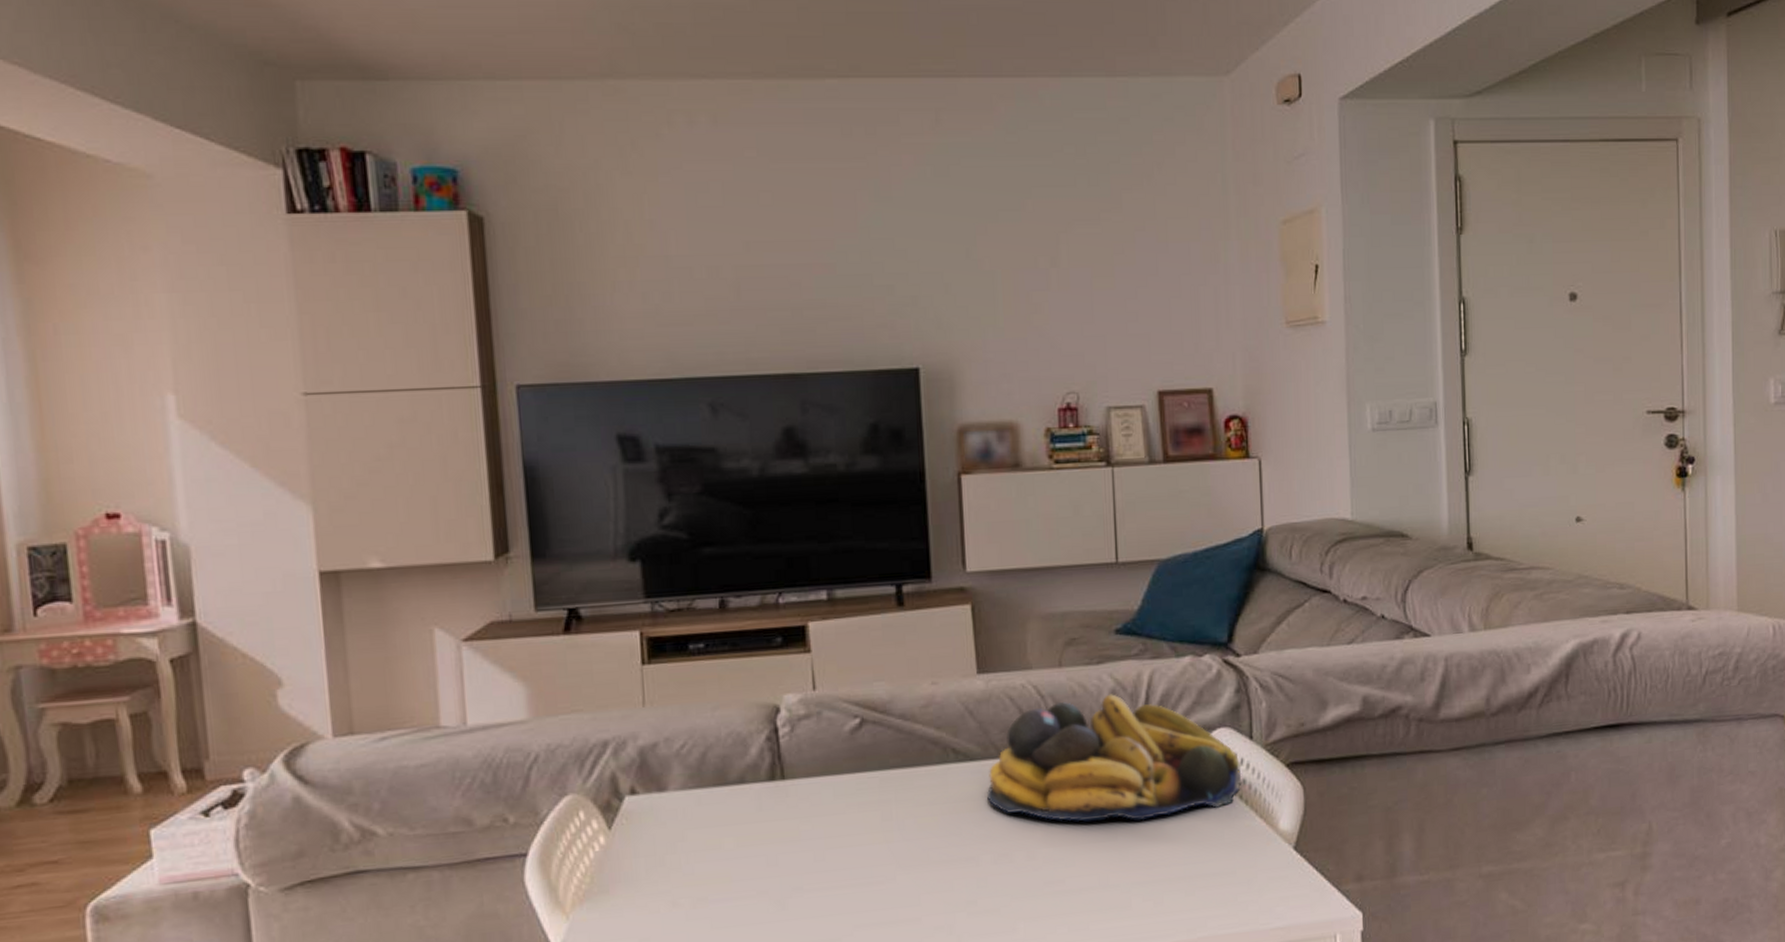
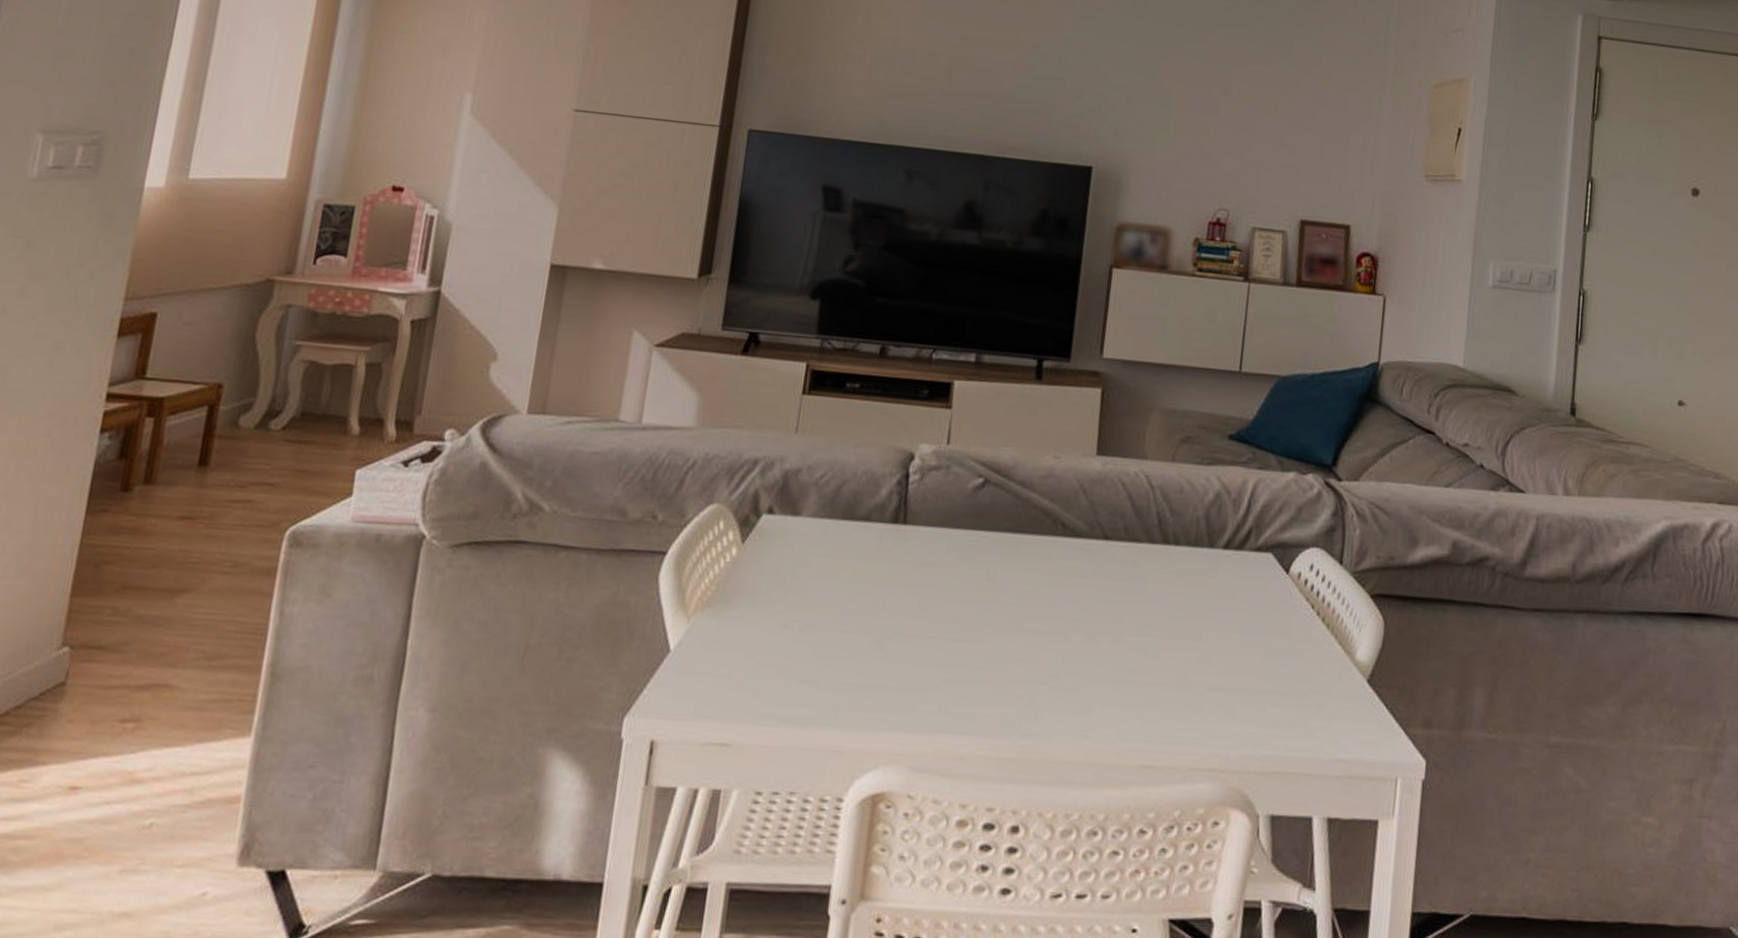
fruit bowl: present [987,694,1242,822] -> none [1086,496,1328,627]

